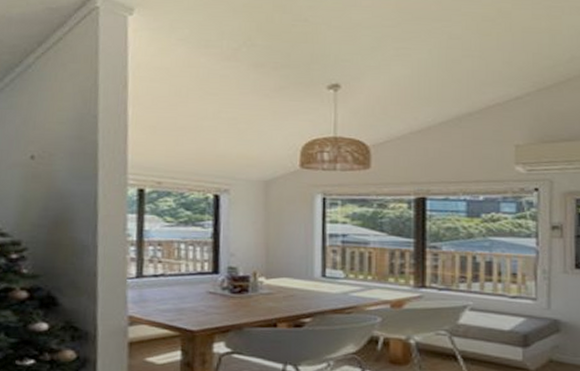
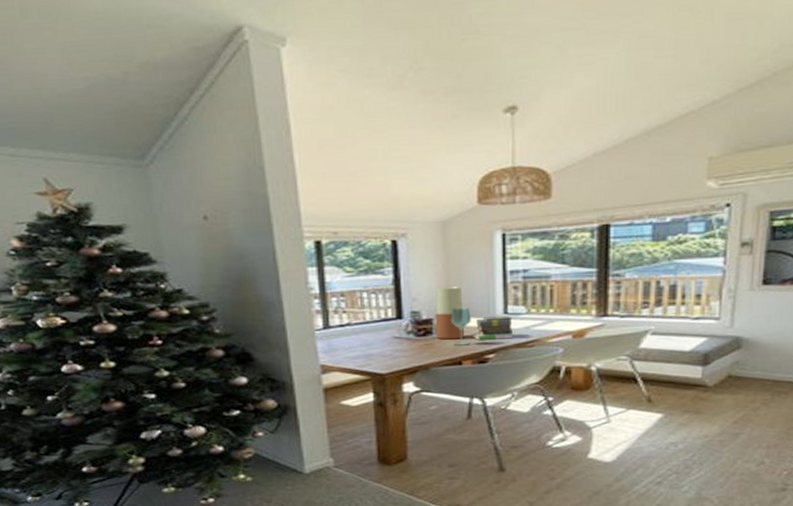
vase: none [251,245,282,300] -> present [435,287,465,340]
wine glass: none [267,266,289,307] -> present [450,307,471,346]
books: none [289,278,330,304] -> present [473,316,513,341]

